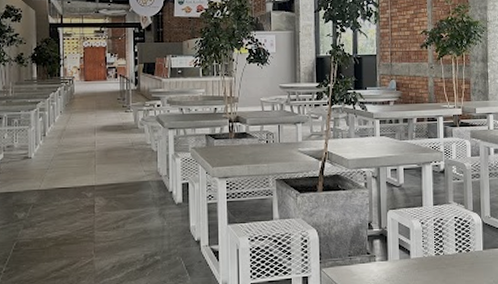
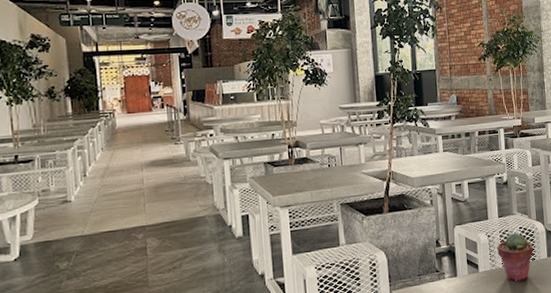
potted succulent: none [430,222,468,272] -> present [497,233,534,282]

